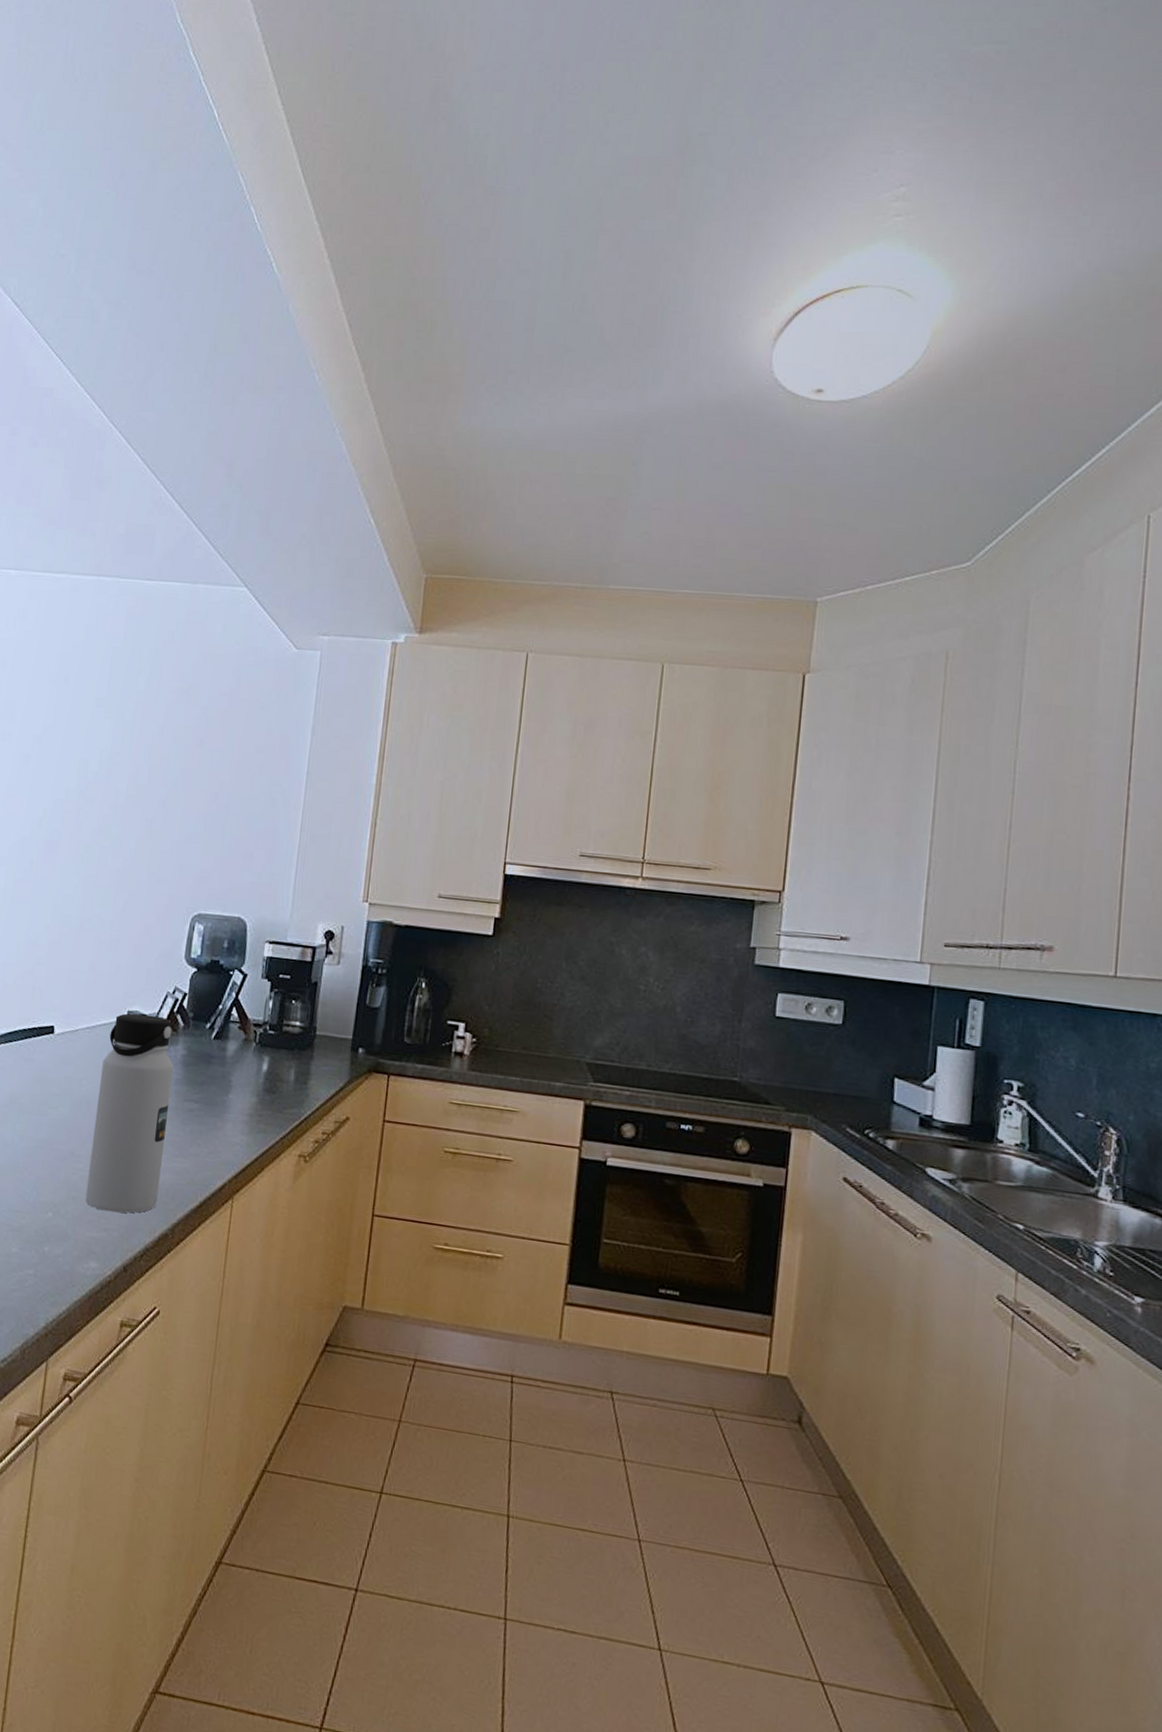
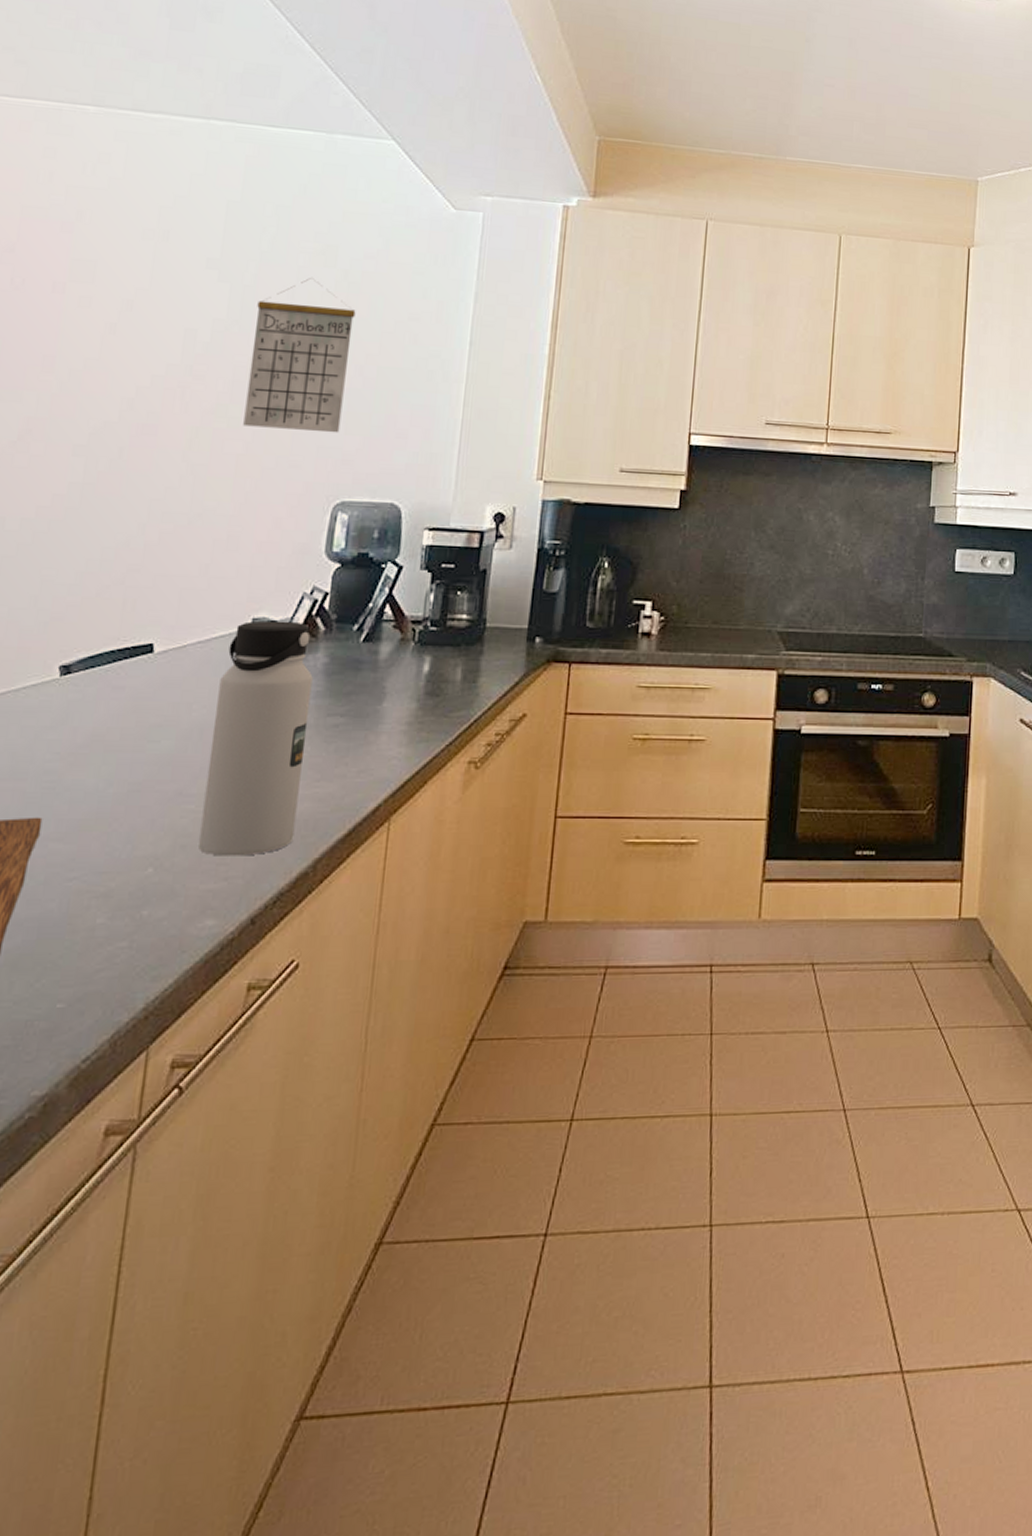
calendar: none [123,714,213,853] -> present [243,278,356,433]

